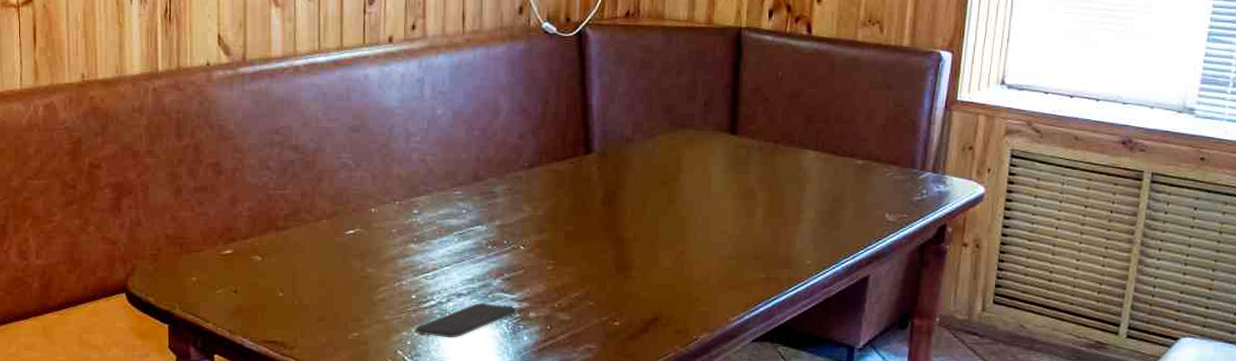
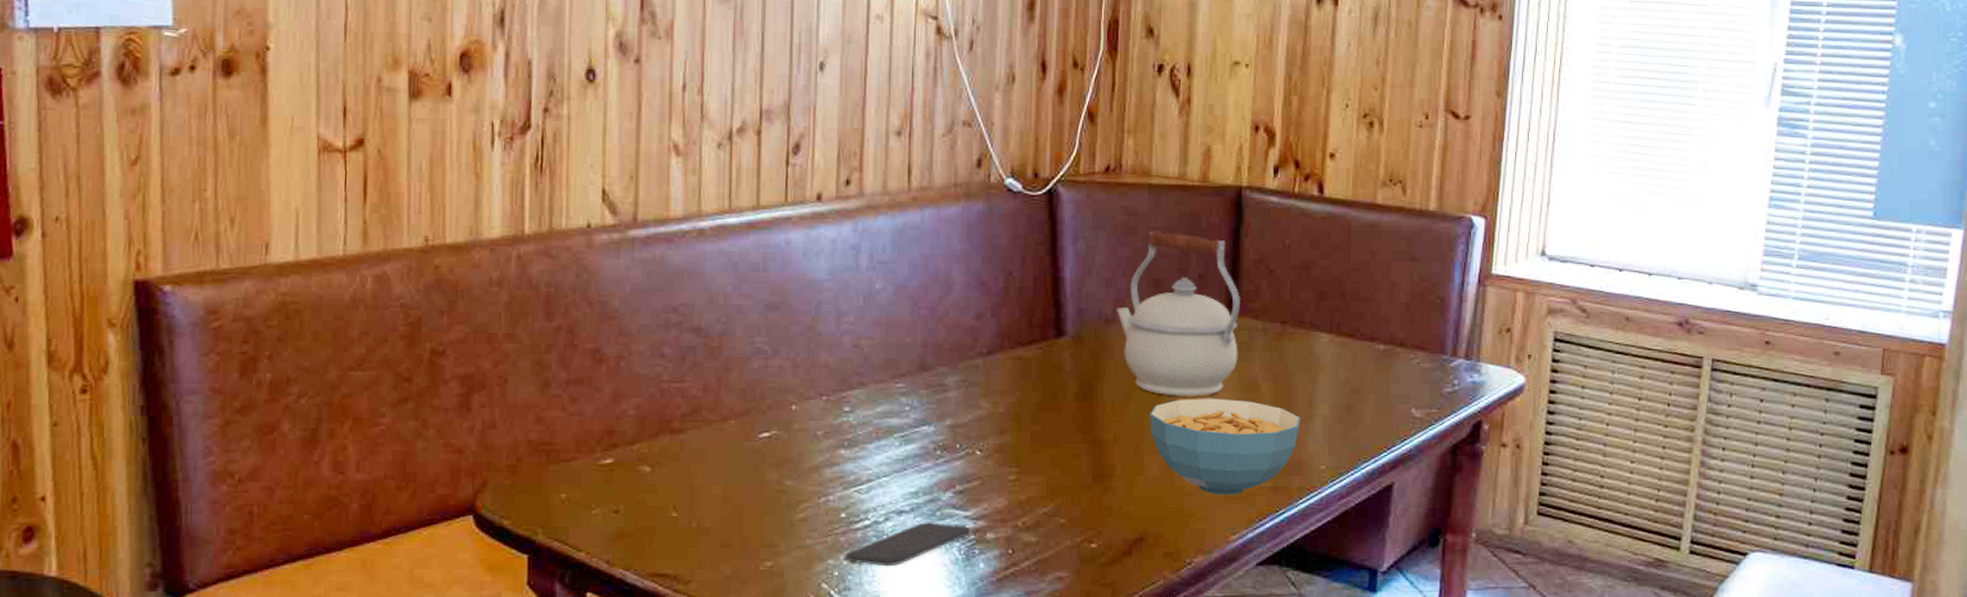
kettle: none [636,65,739,203] -> present [1117,230,1240,396]
cereal bowl: none [663,204,790,284] -> present [1150,398,1301,495]

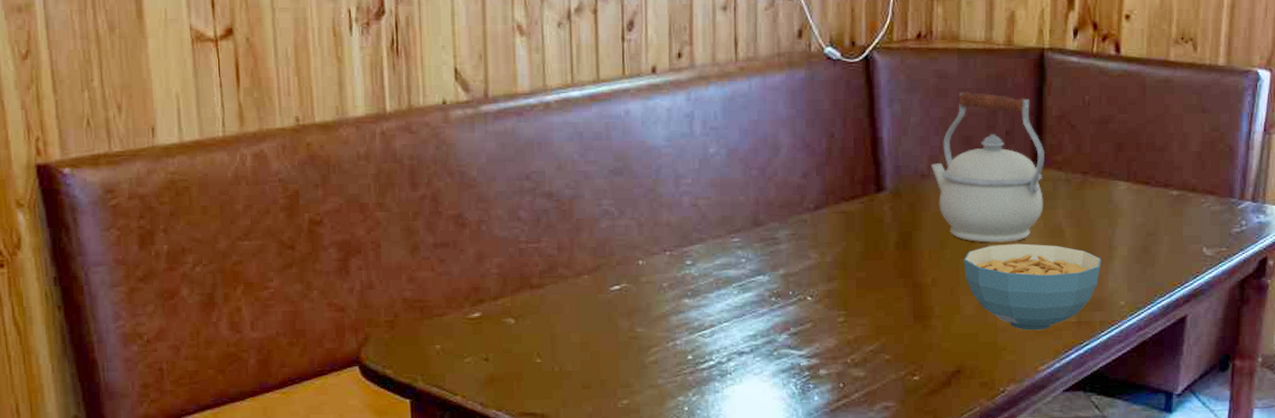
smartphone: present [845,522,970,567] -> none [693,361,804,402]

